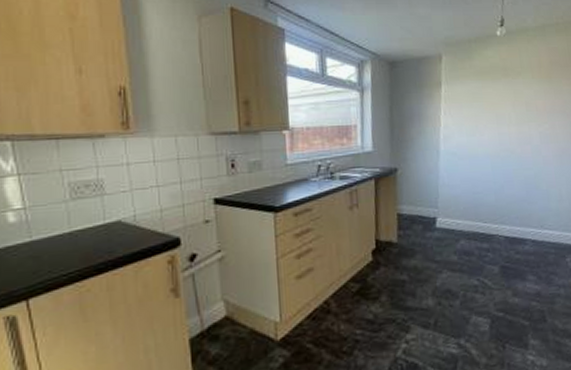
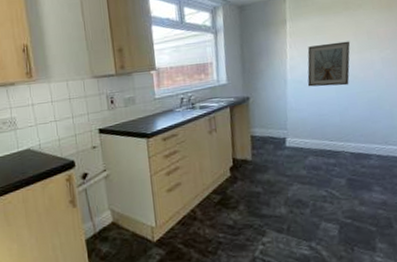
picture frame: none [461,111,509,161] -> present [307,41,351,87]

